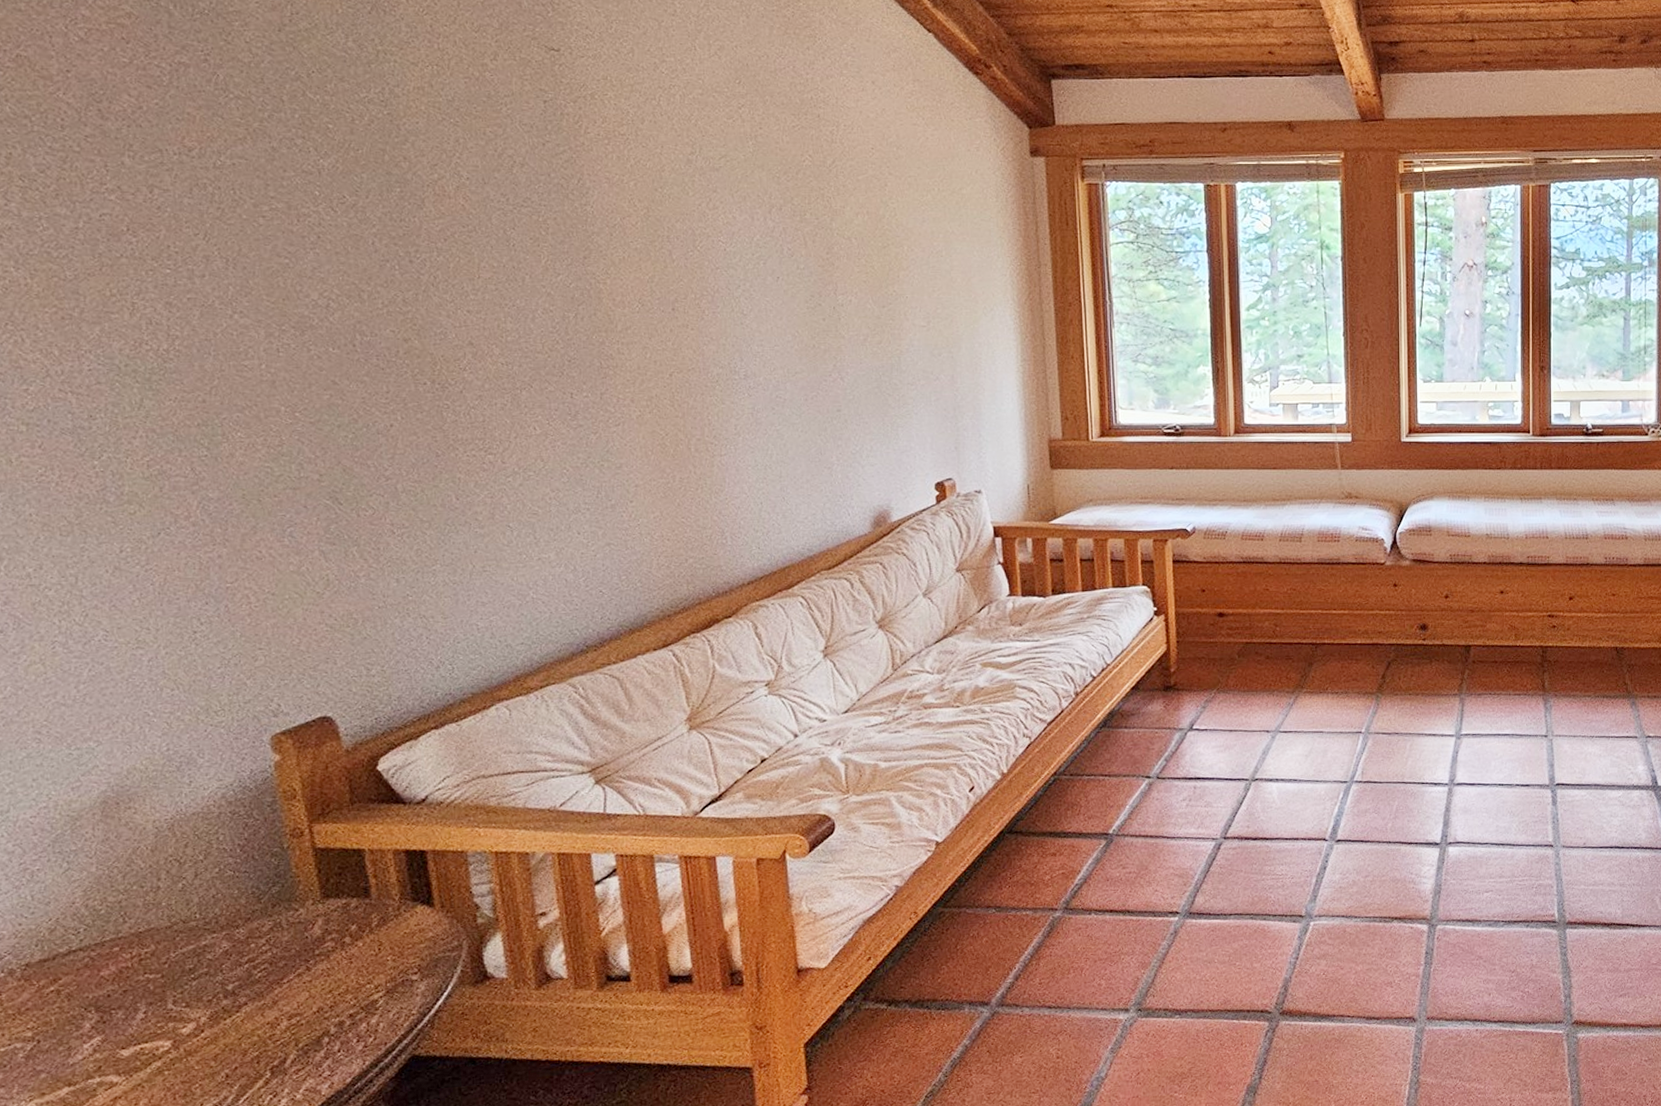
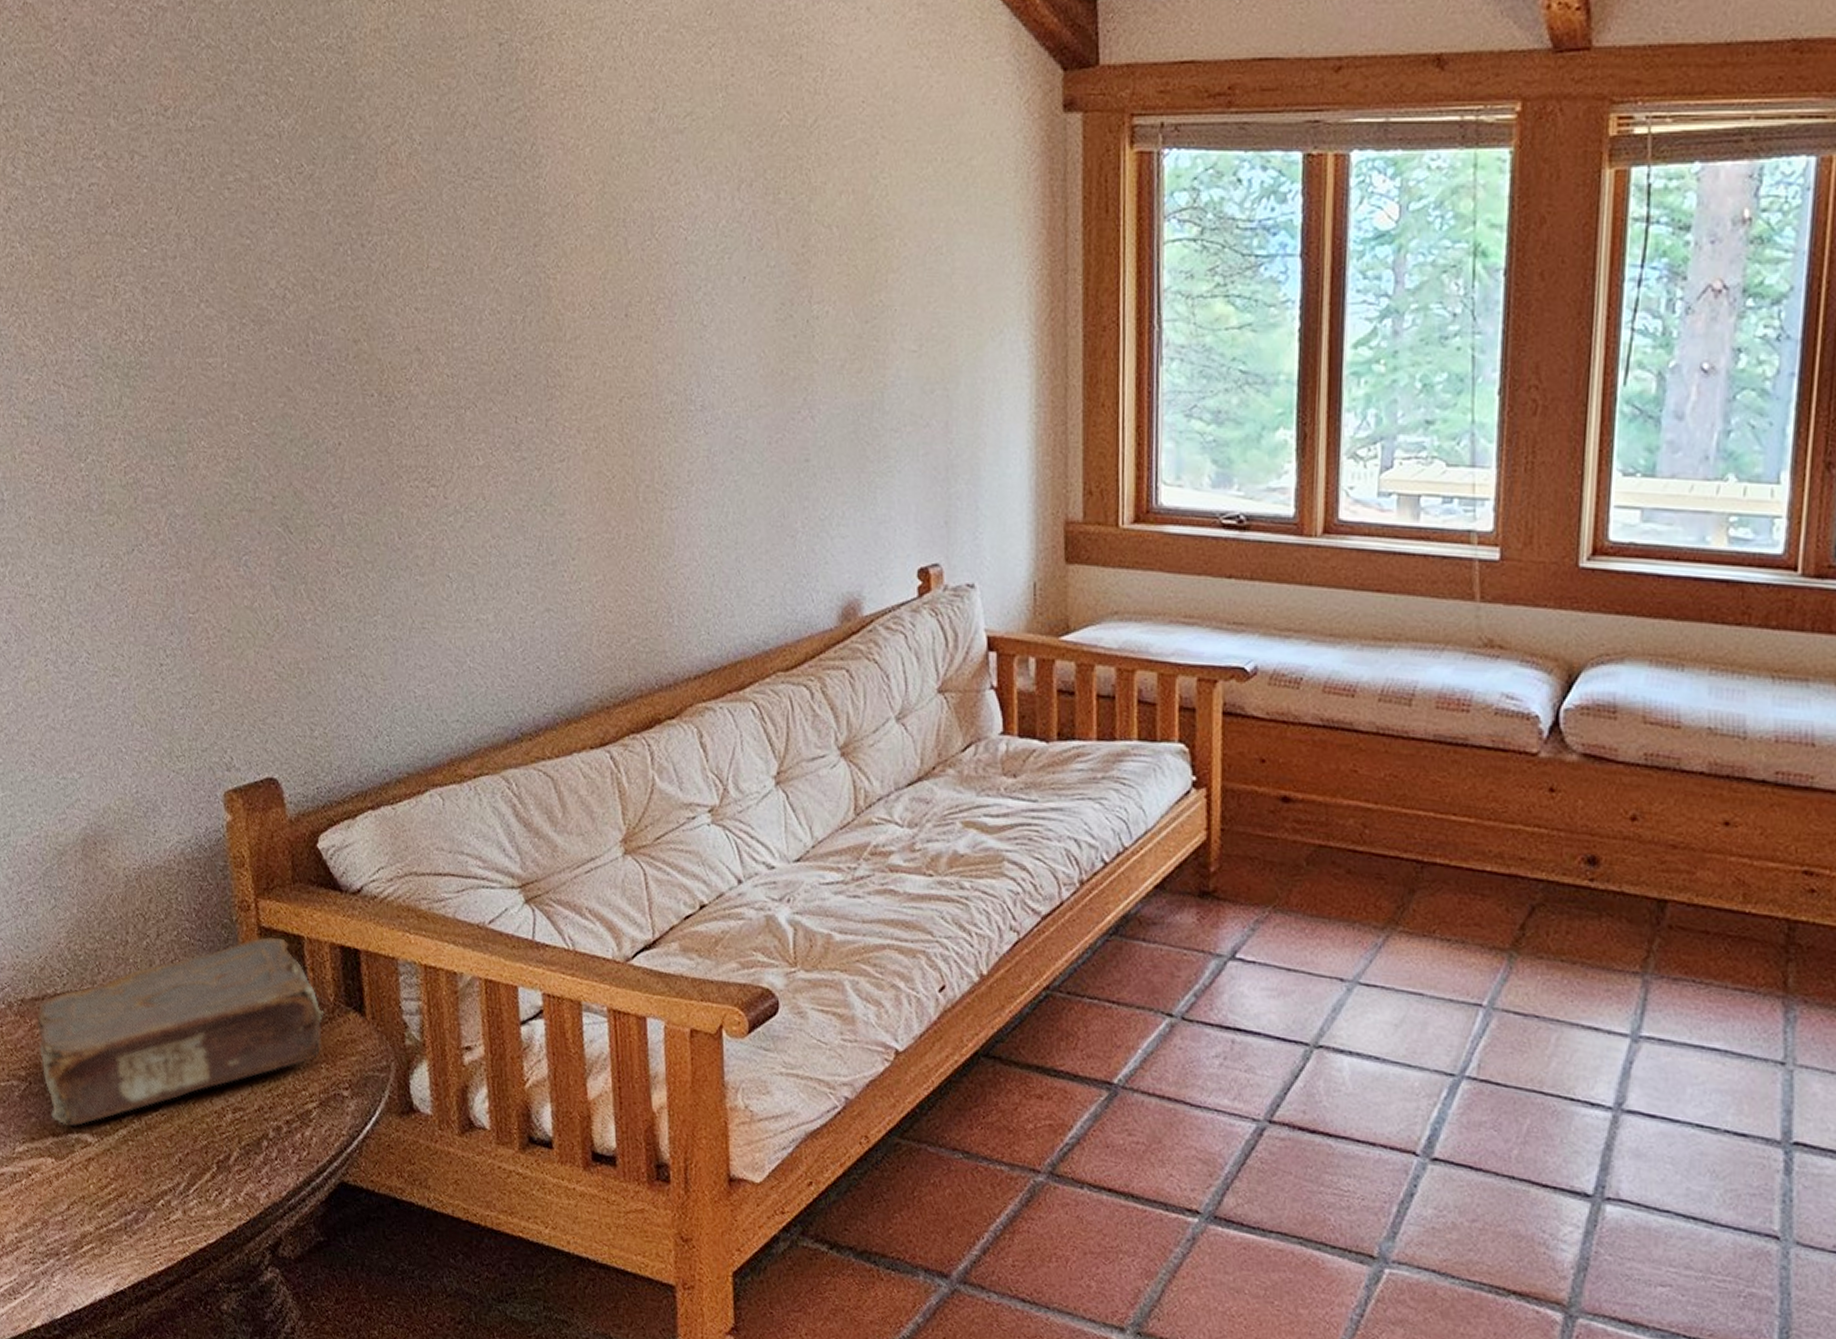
book: none [45,854,388,1073] -> present [36,936,323,1127]

